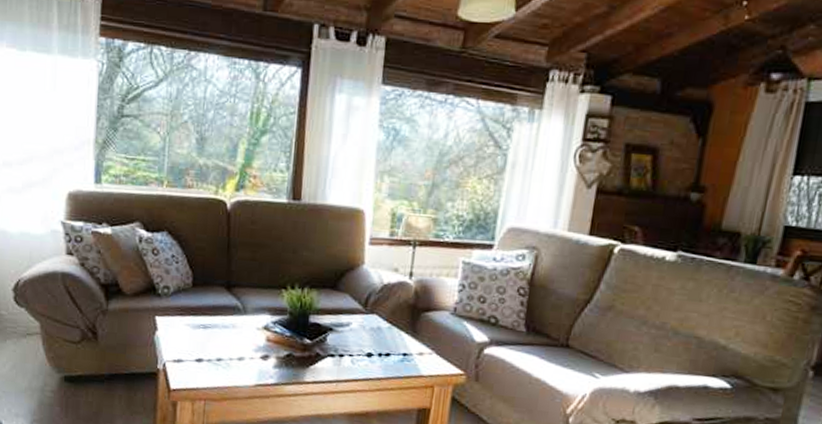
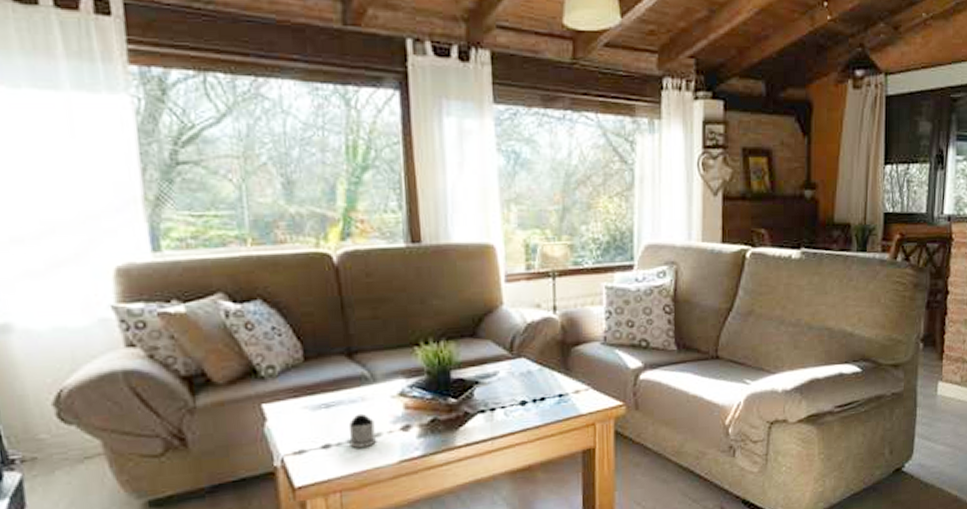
tea glass holder: none [218,338,240,367] -> present [349,413,377,448]

